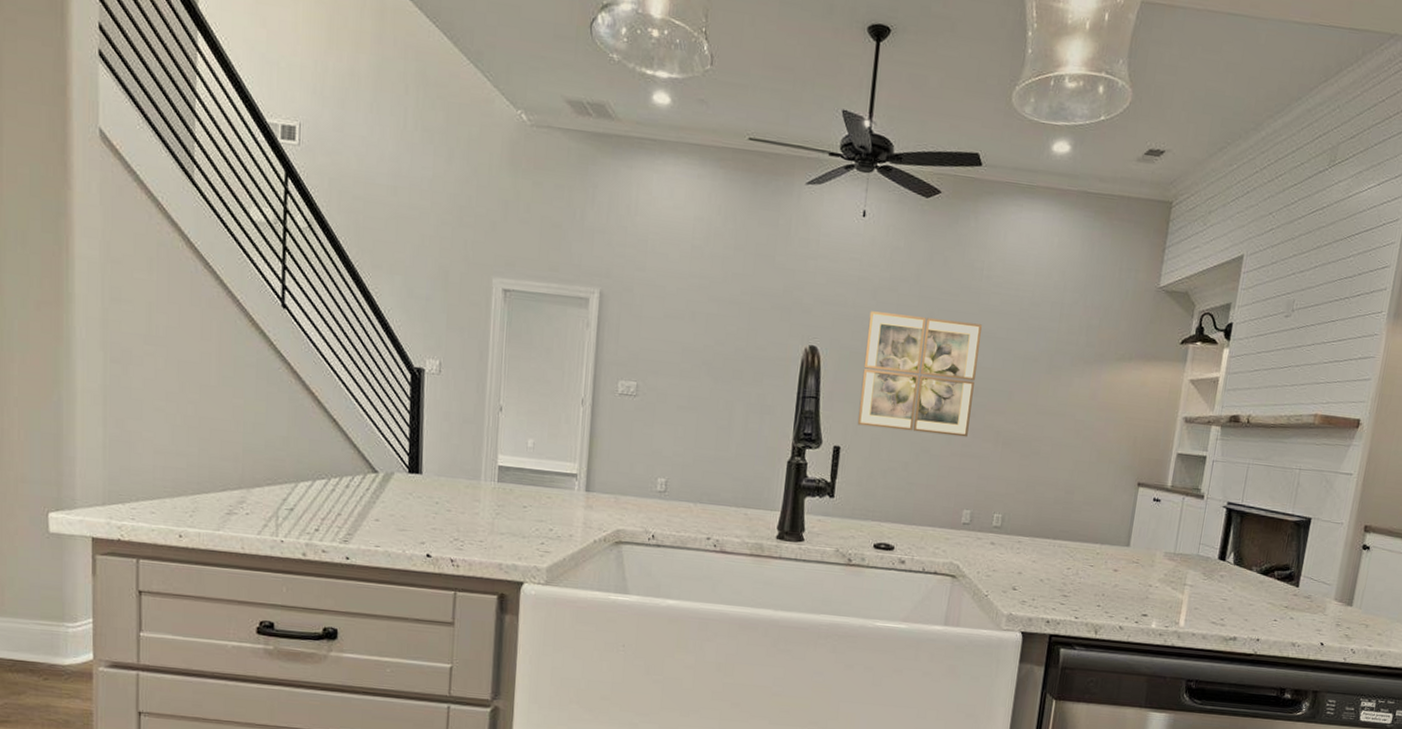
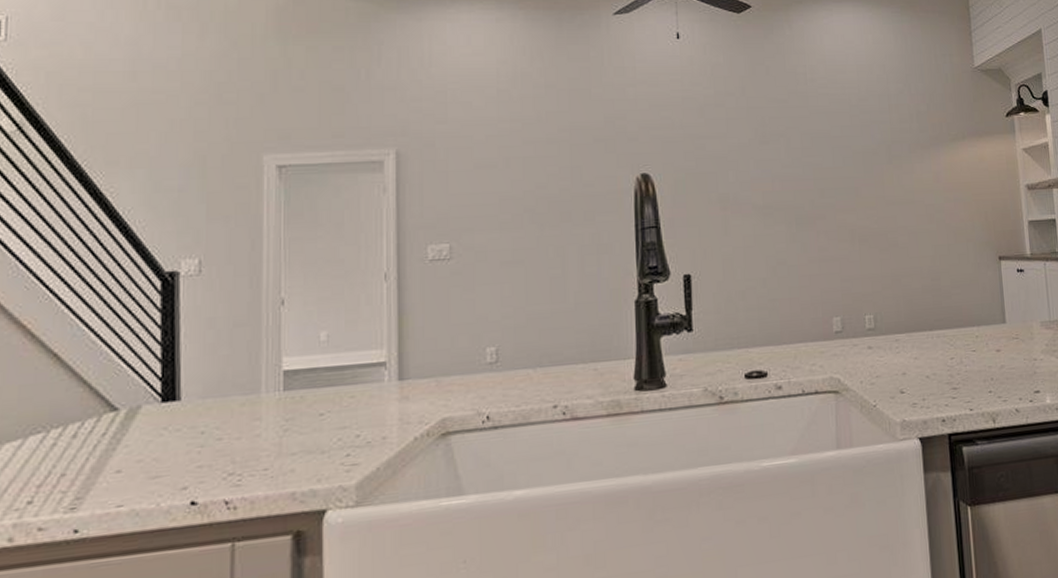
wall art: present [857,311,982,437] -> none [699,126,822,248]

